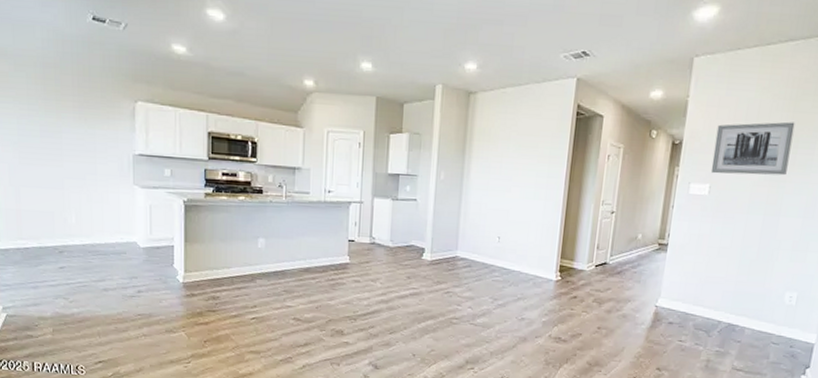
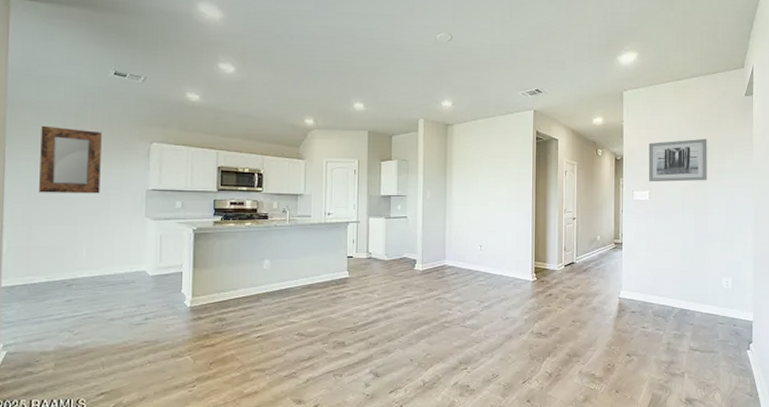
home mirror: none [20,77,85,157] -> present [39,125,102,194]

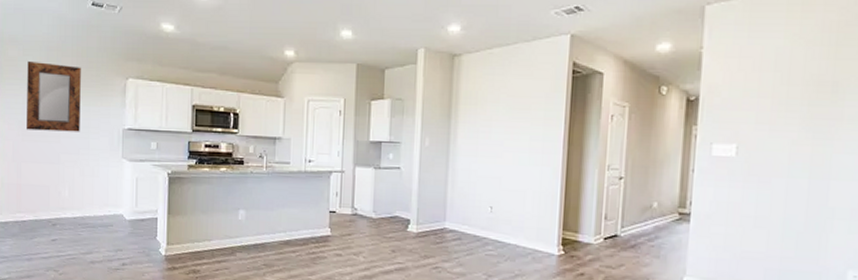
wall art: present [648,138,707,182] -> none [736,70,838,132]

